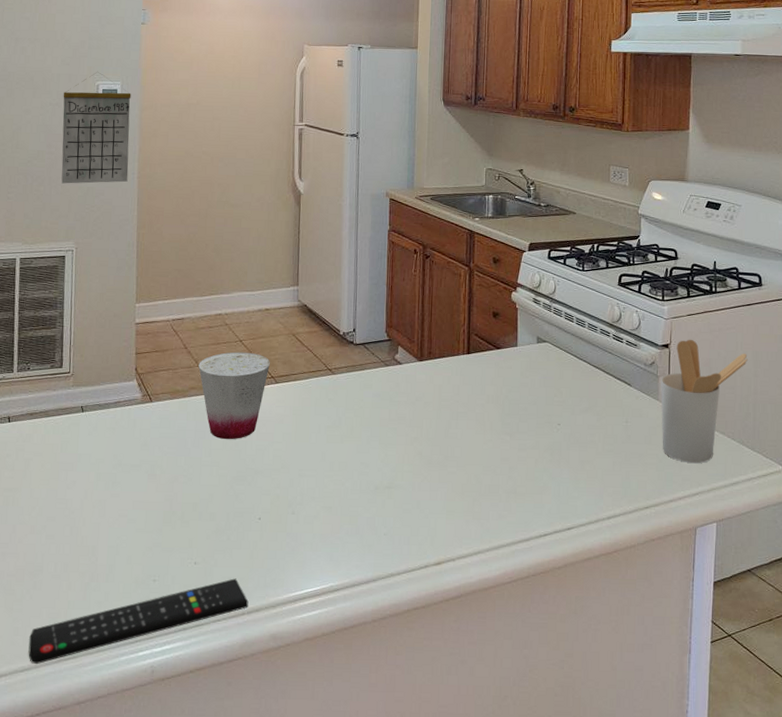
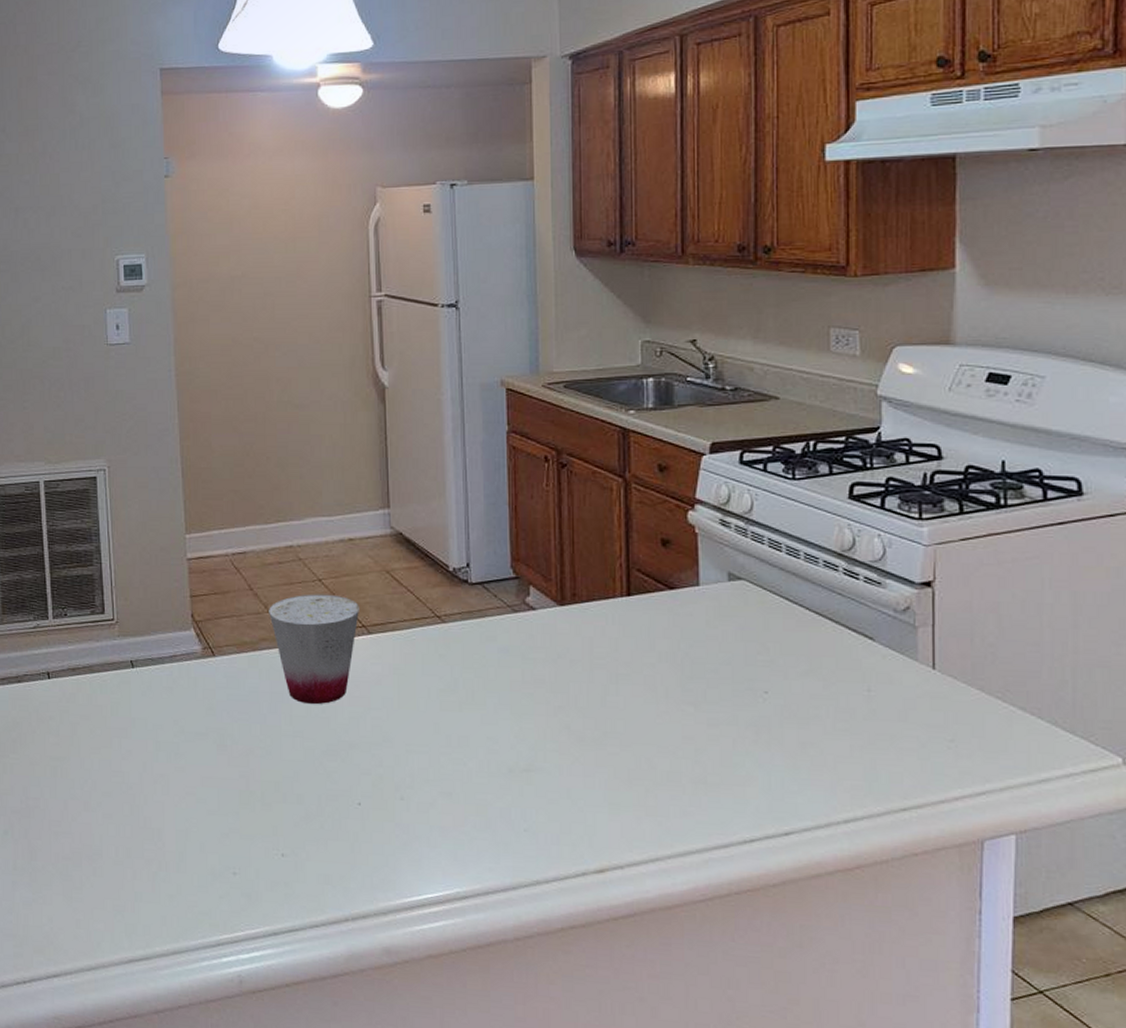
remote control: present [28,578,249,664] -> none [94,876,353,963]
calendar: present [61,71,131,184] -> none [77,242,164,387]
utensil holder: present [661,339,748,463] -> none [921,574,1061,750]

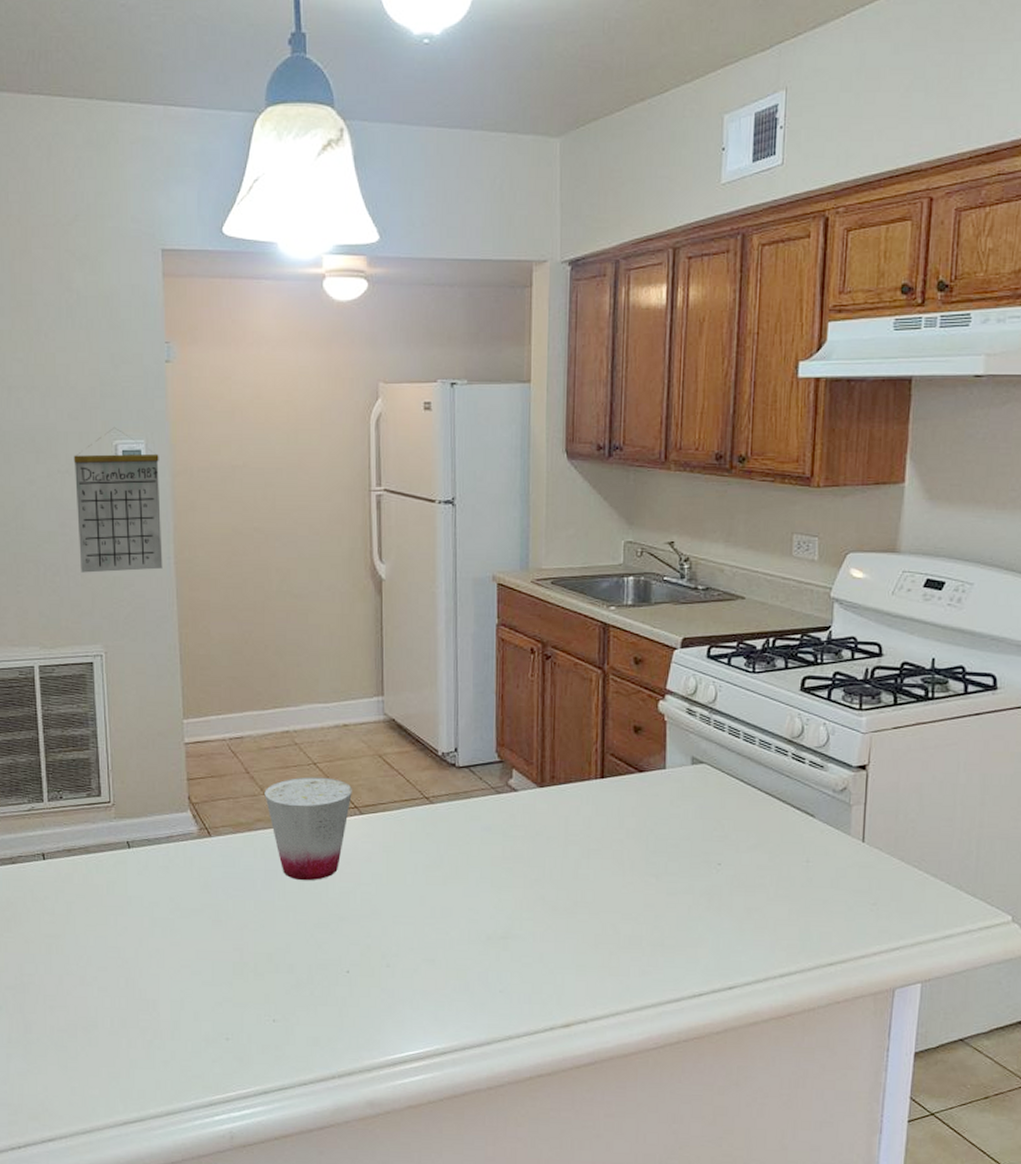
calendar: none [77,242,164,387] -> present [73,426,163,573]

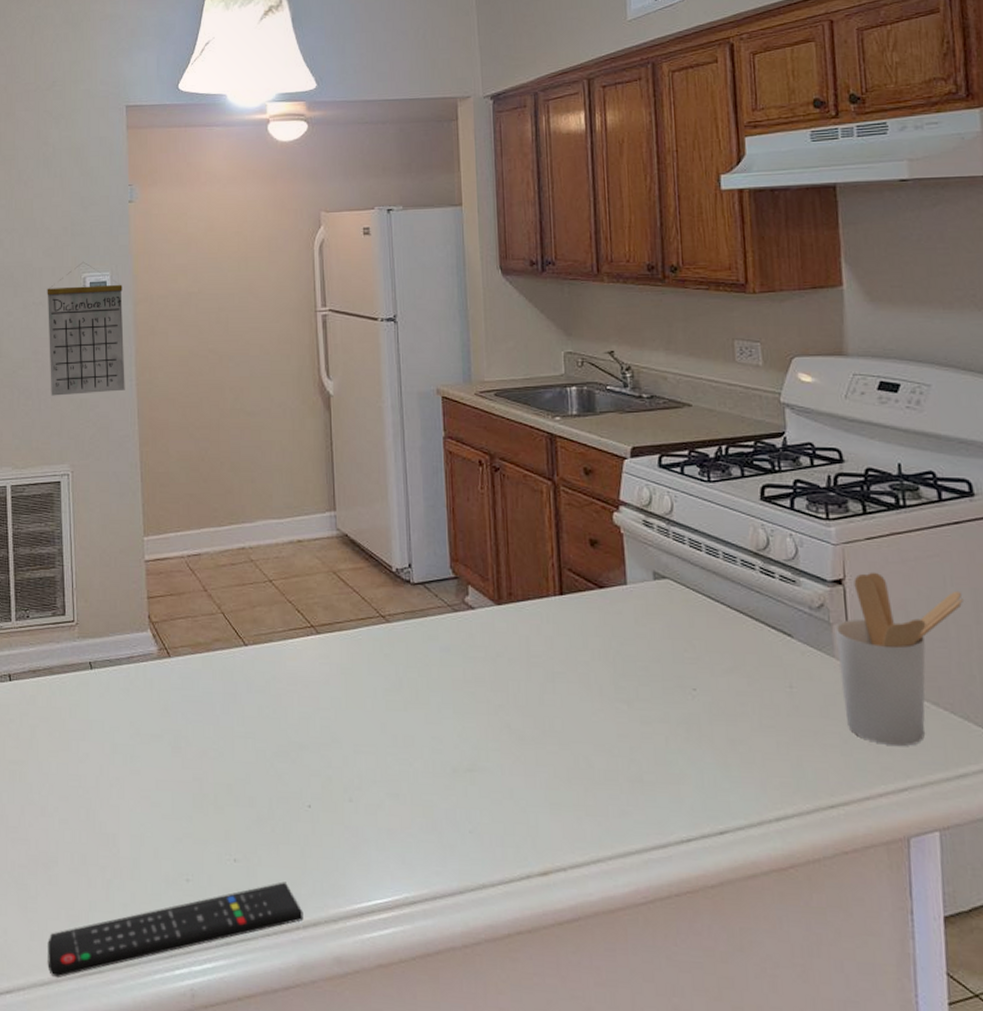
remote control: none [89,1038,339,1126] -> present [47,881,304,978]
cup: present [264,777,352,881] -> none [222,594,308,705]
utensil holder: none [853,758,972,912] -> present [835,572,963,746]

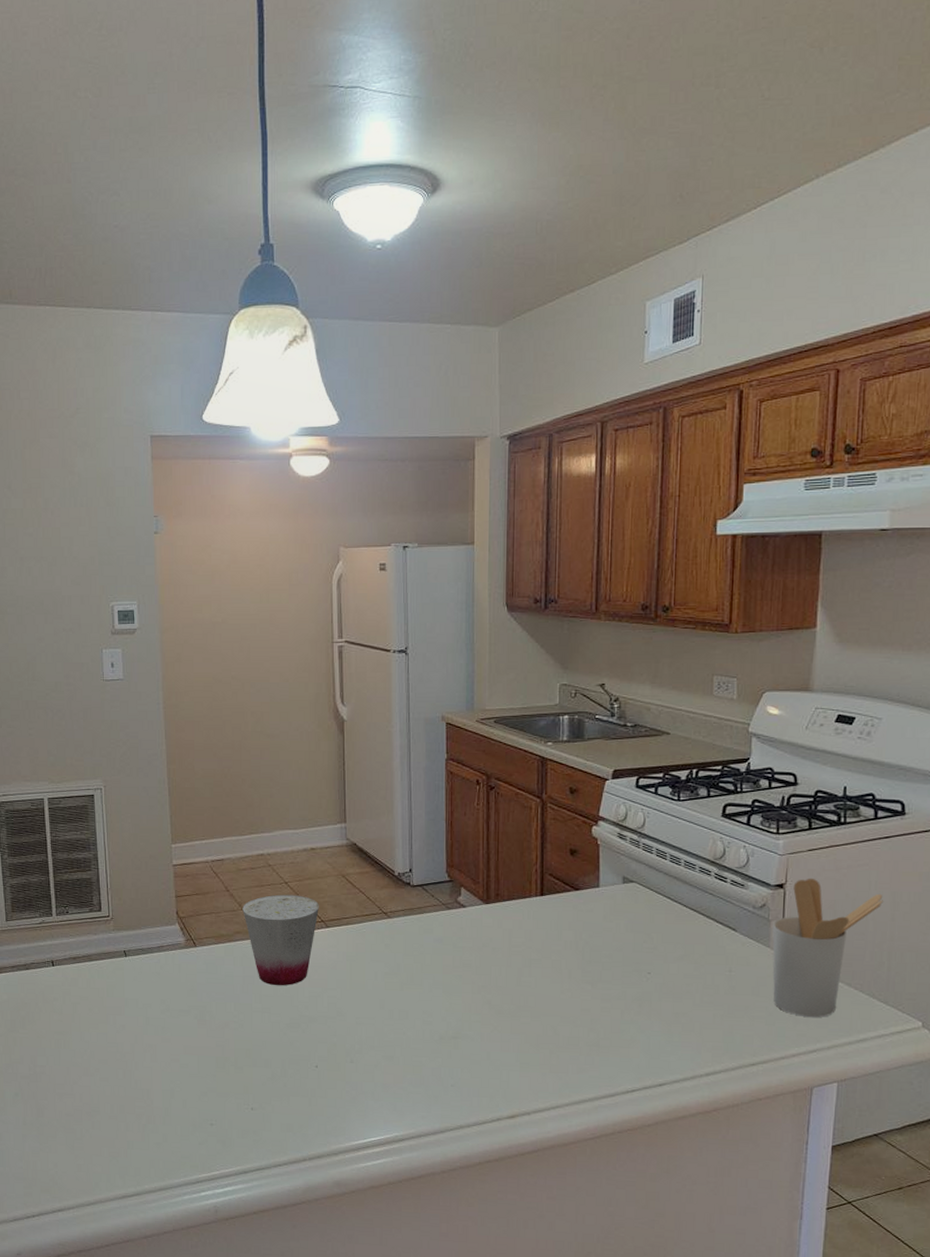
calendar: present [47,261,125,396] -> none [76,590,153,717]
remote control: present [47,881,304,978] -> none [92,1125,310,1199]
cup: none [222,594,308,705] -> present [242,894,319,986]

